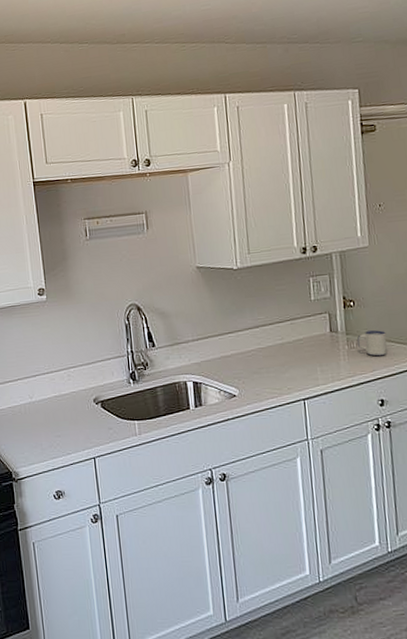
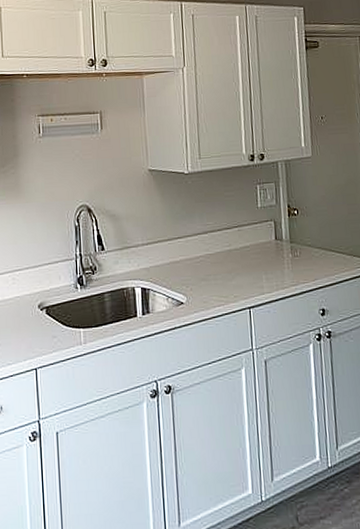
mug: present [356,330,387,357] -> none [300,239,328,266]

